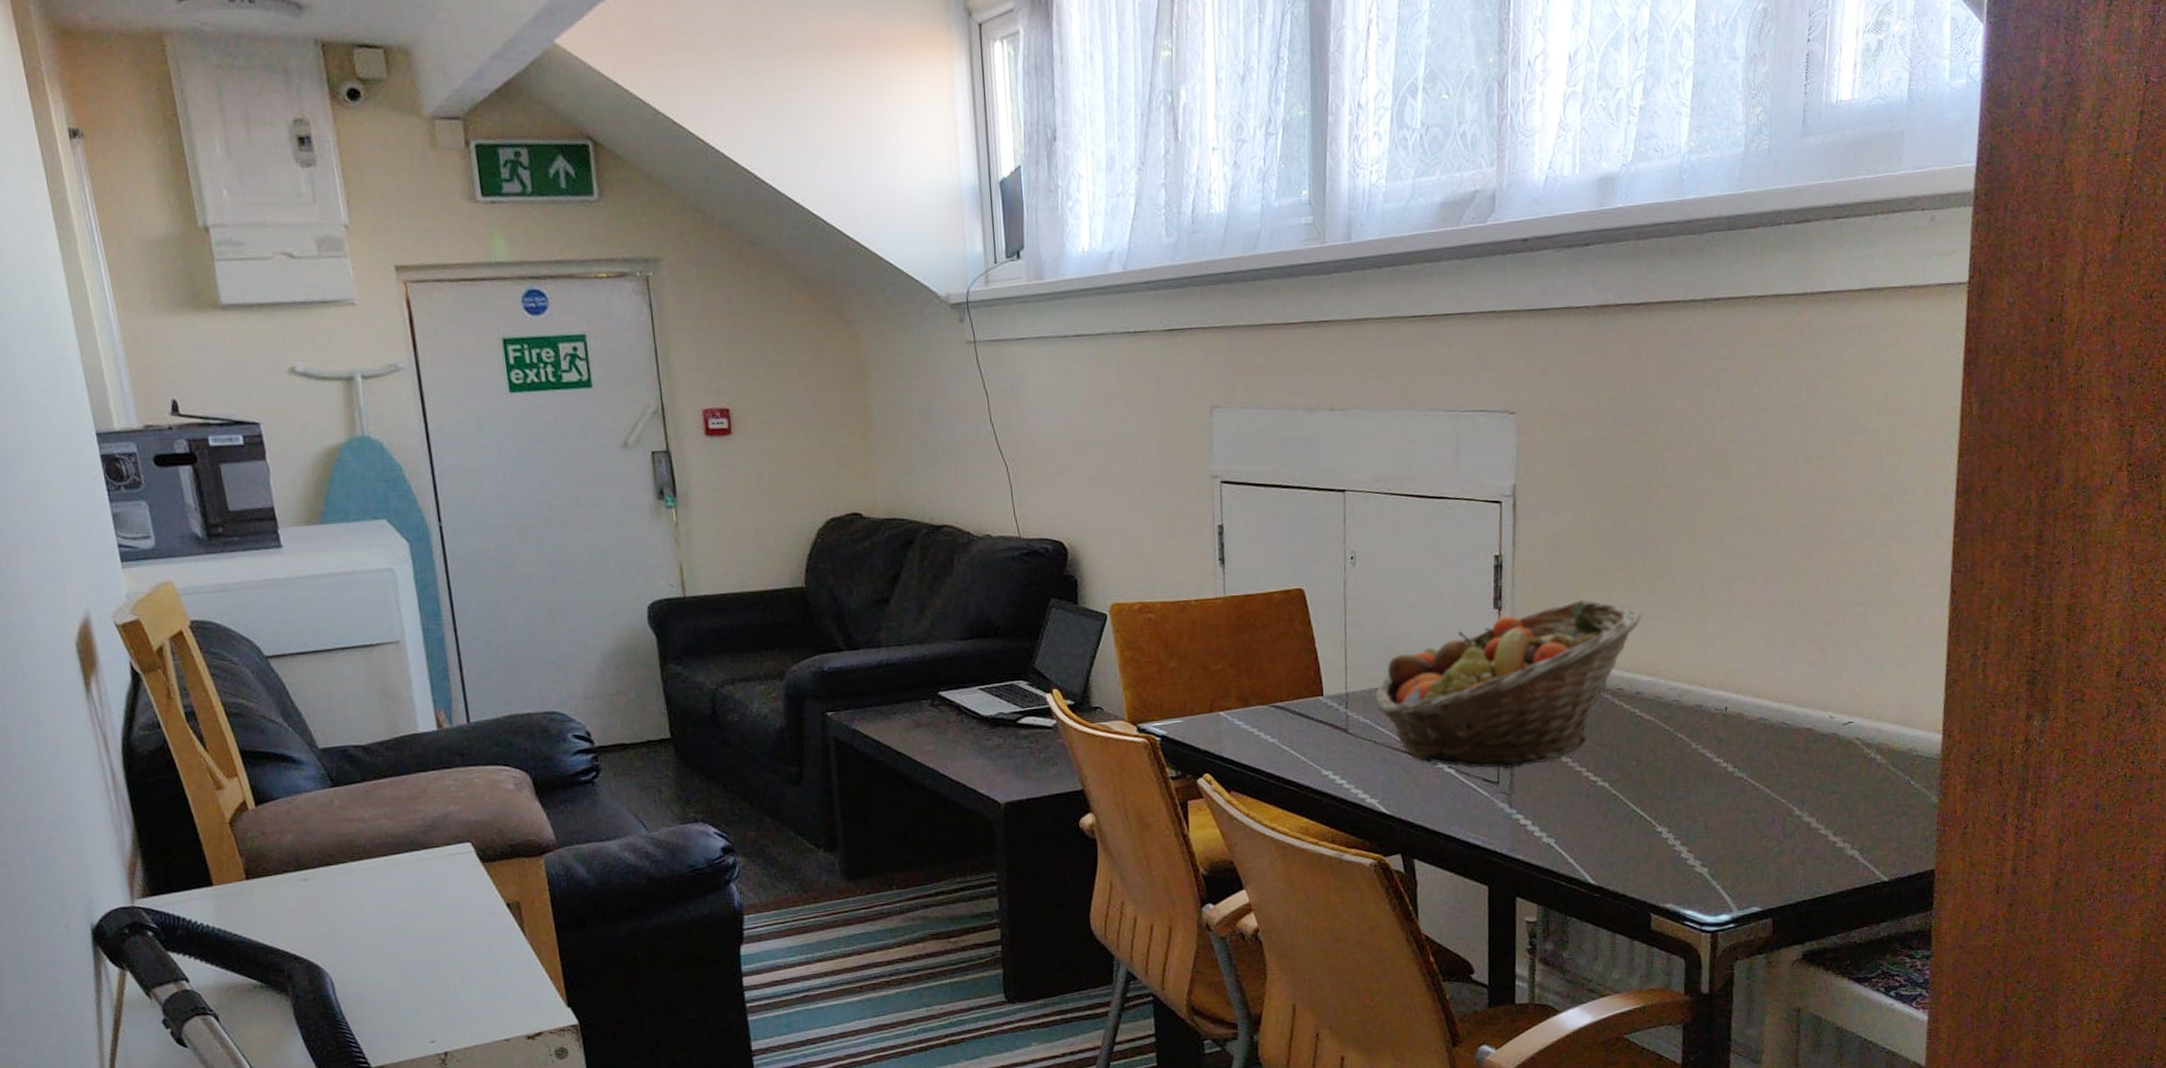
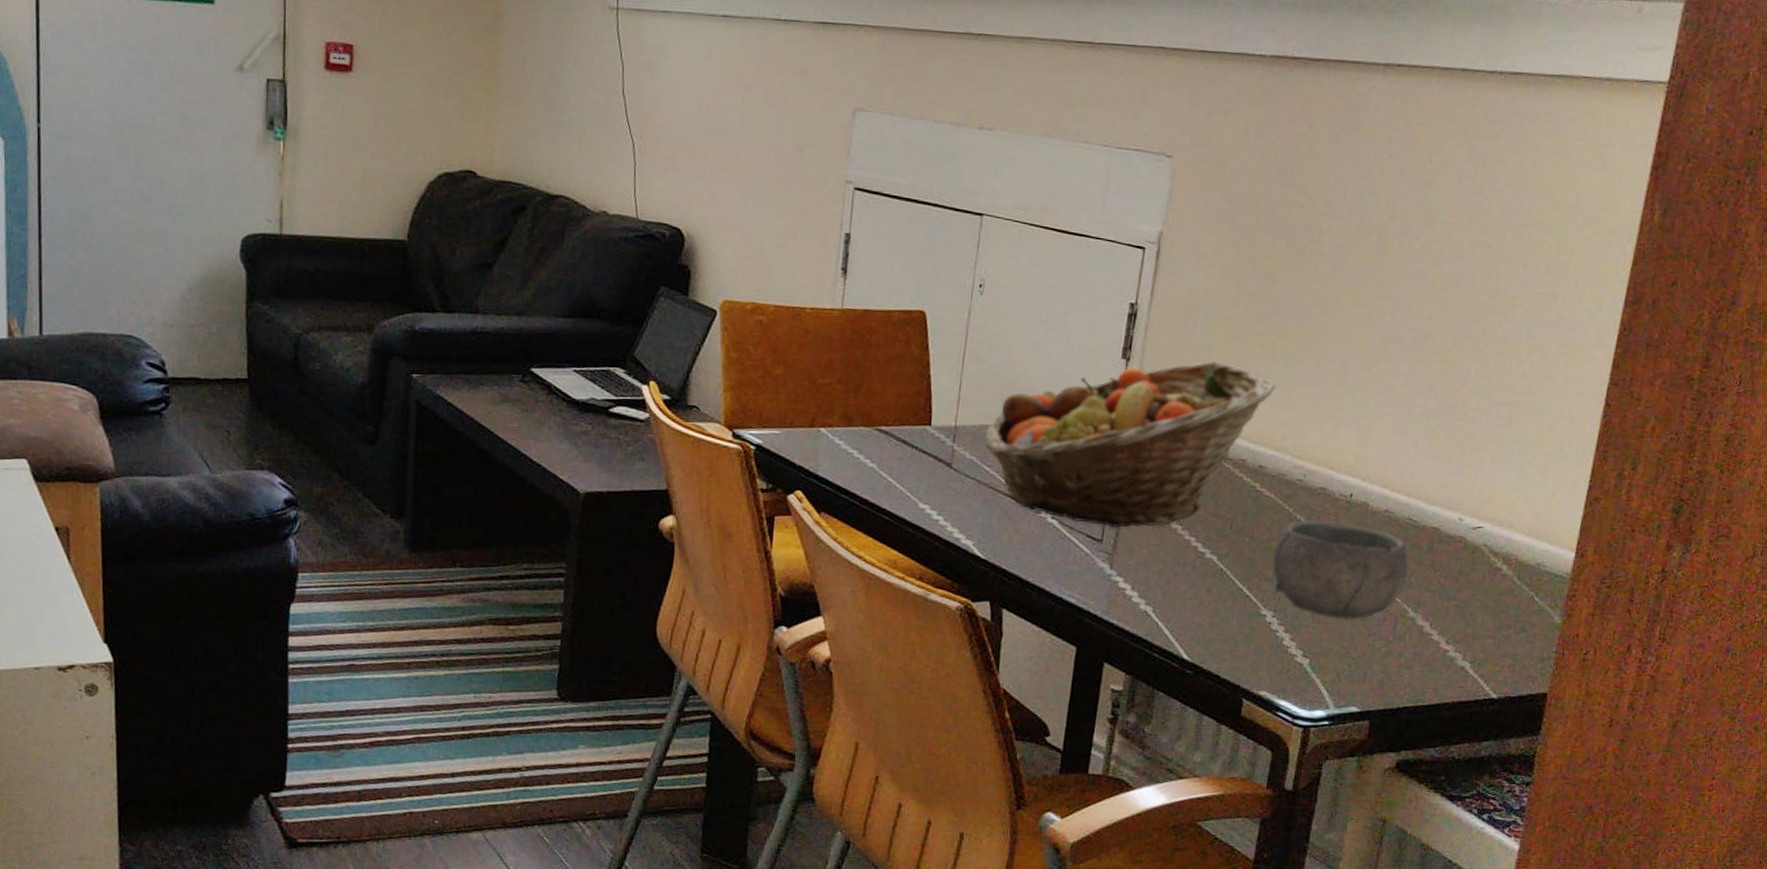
bowl: none [1661,735,1789,827] -> present [1272,520,1409,620]

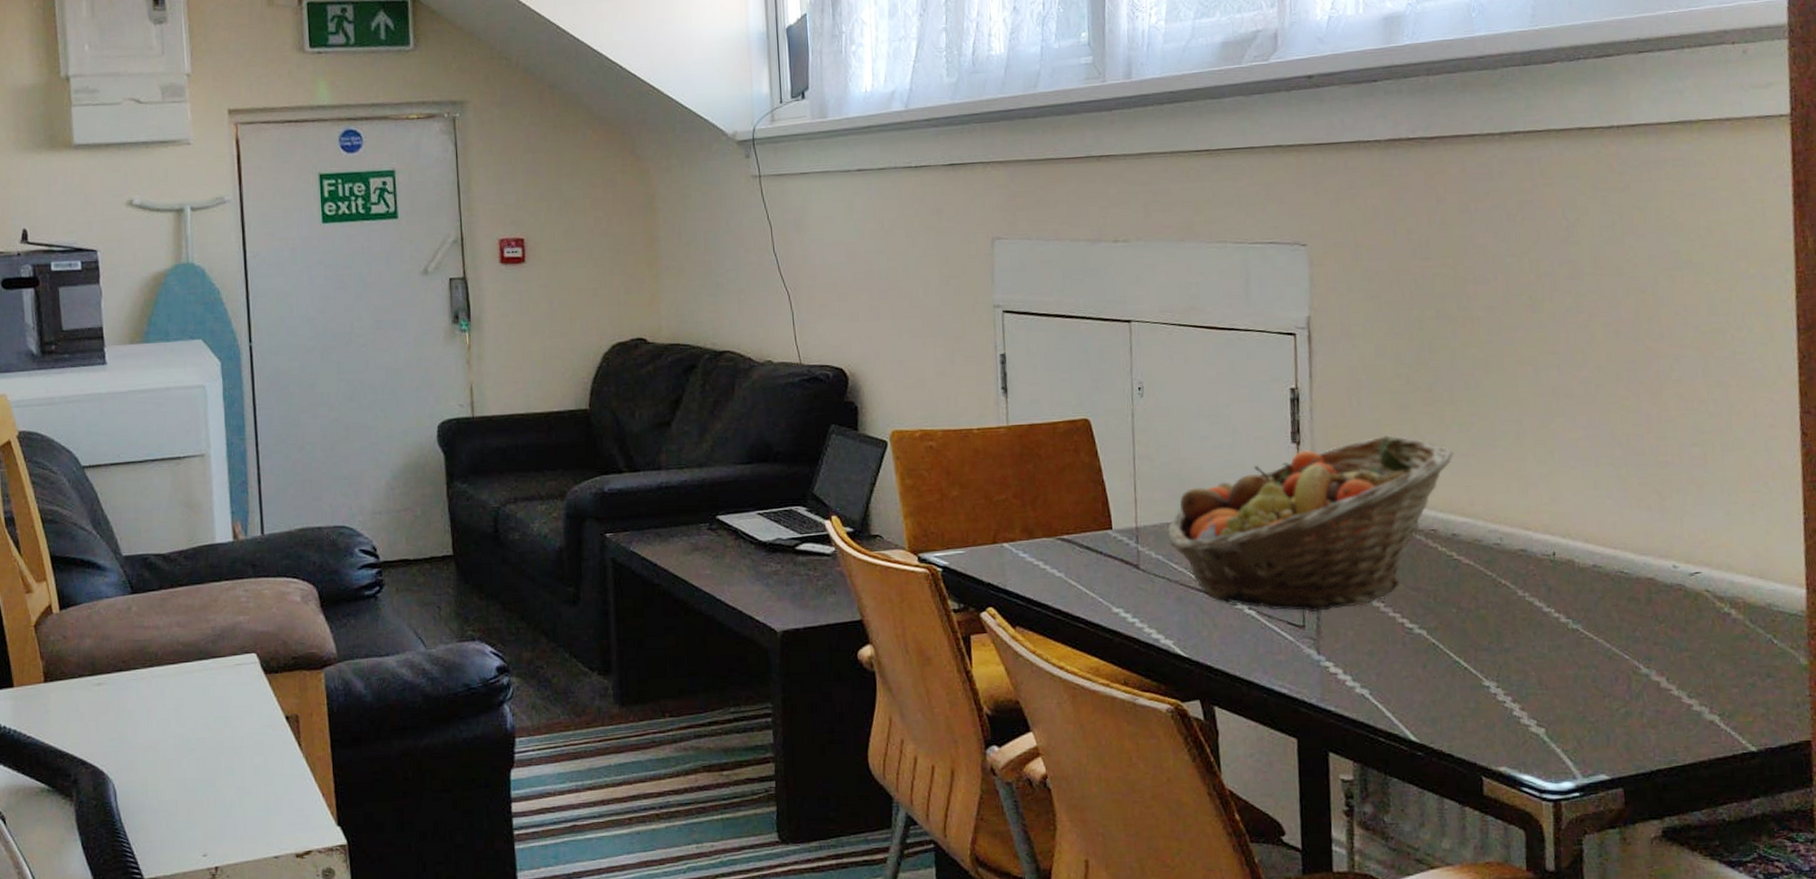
bowl: present [1272,520,1409,620] -> none [1485,582,1632,684]

